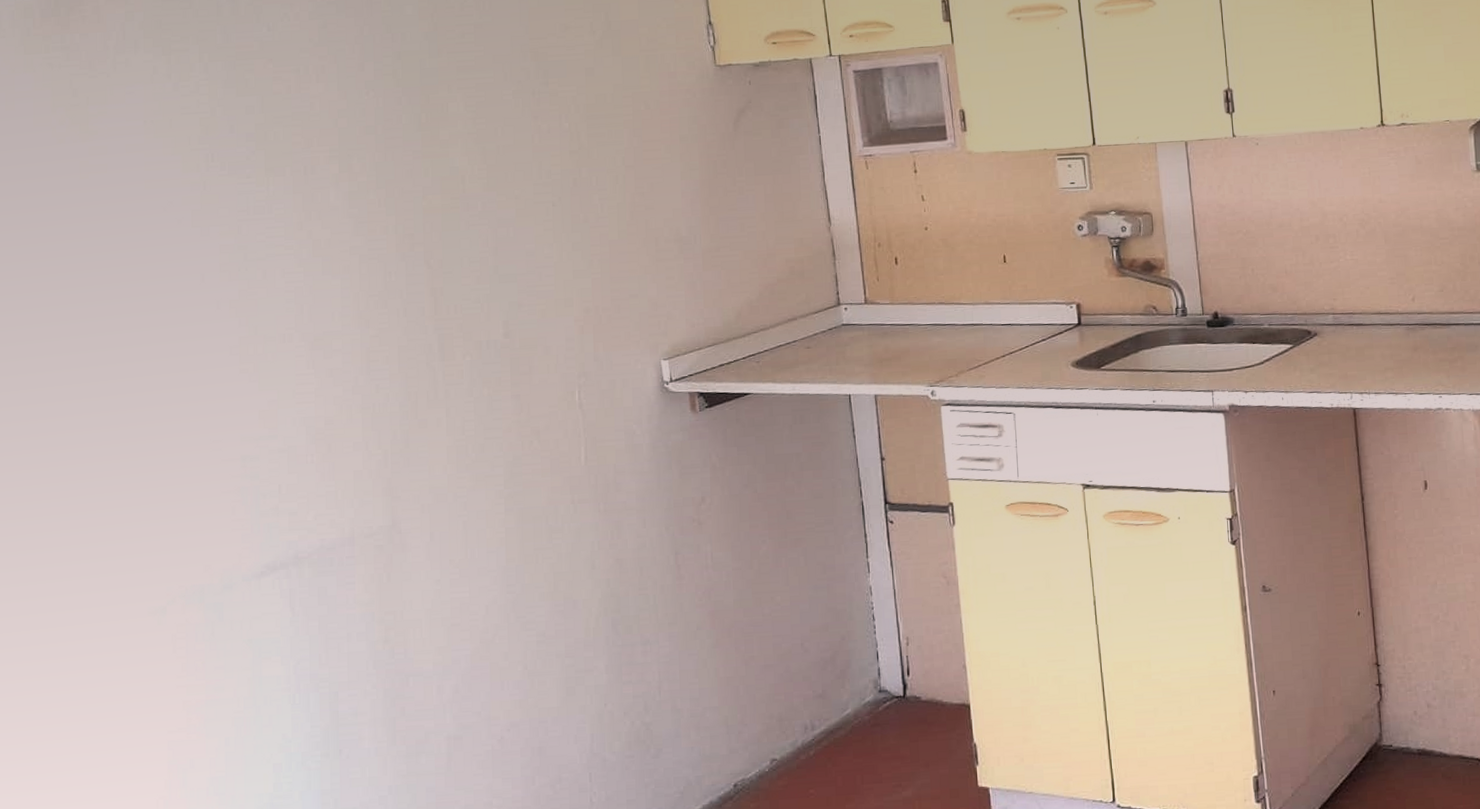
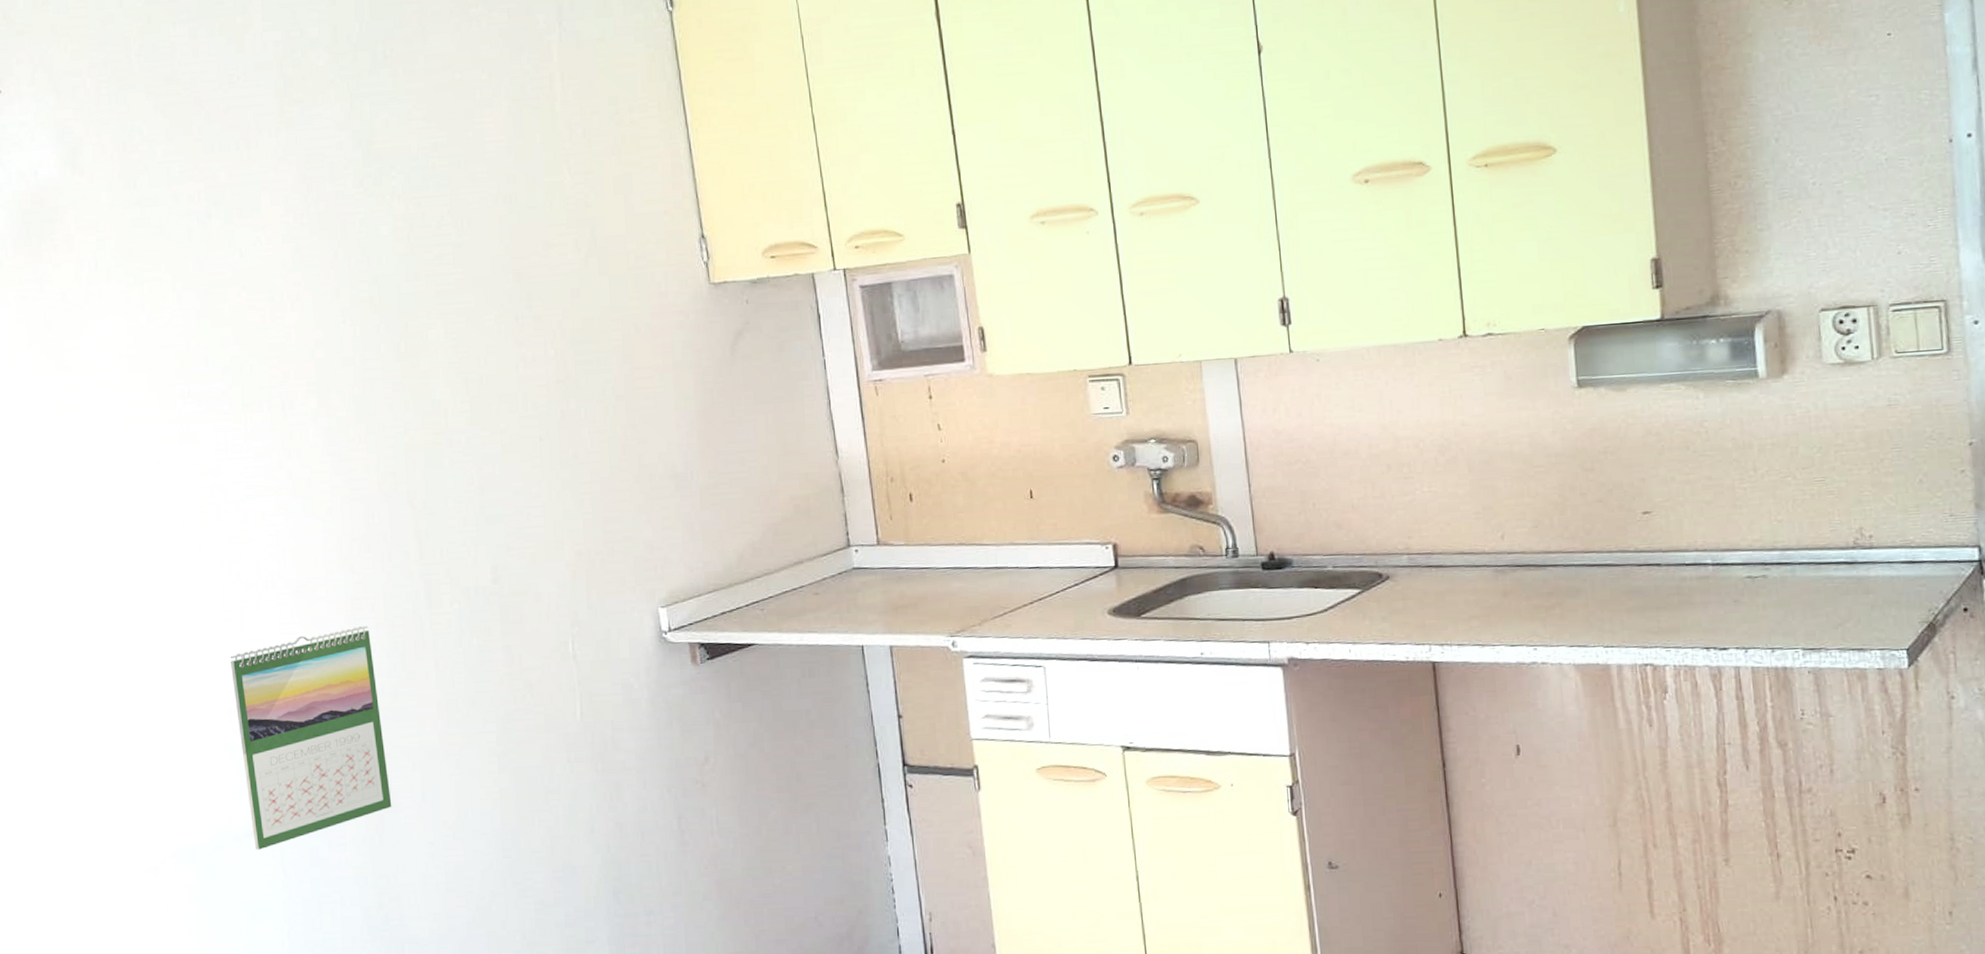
calendar: none [245,377,401,590] -> present [229,626,392,850]

